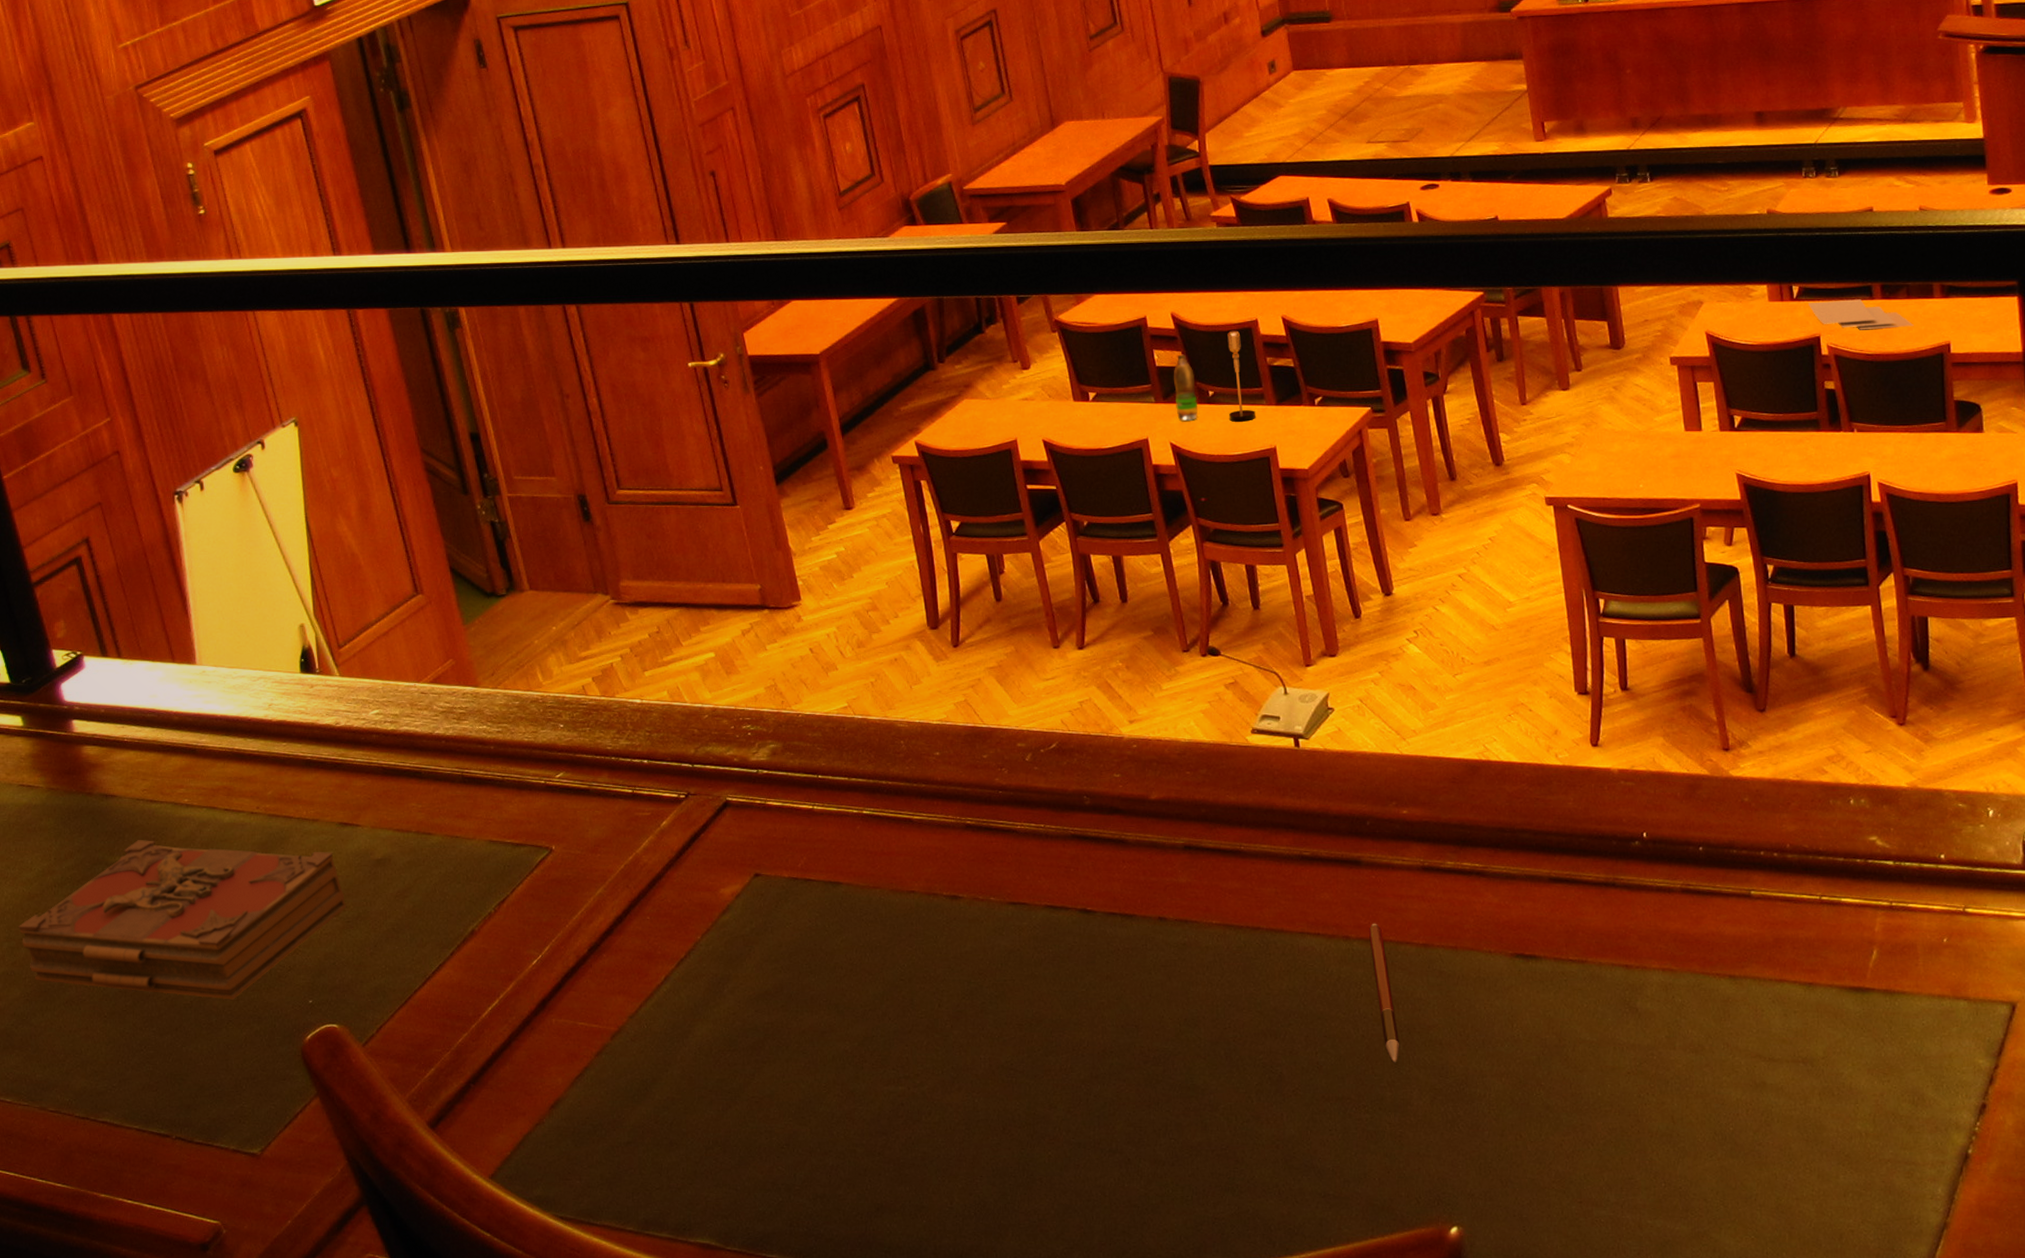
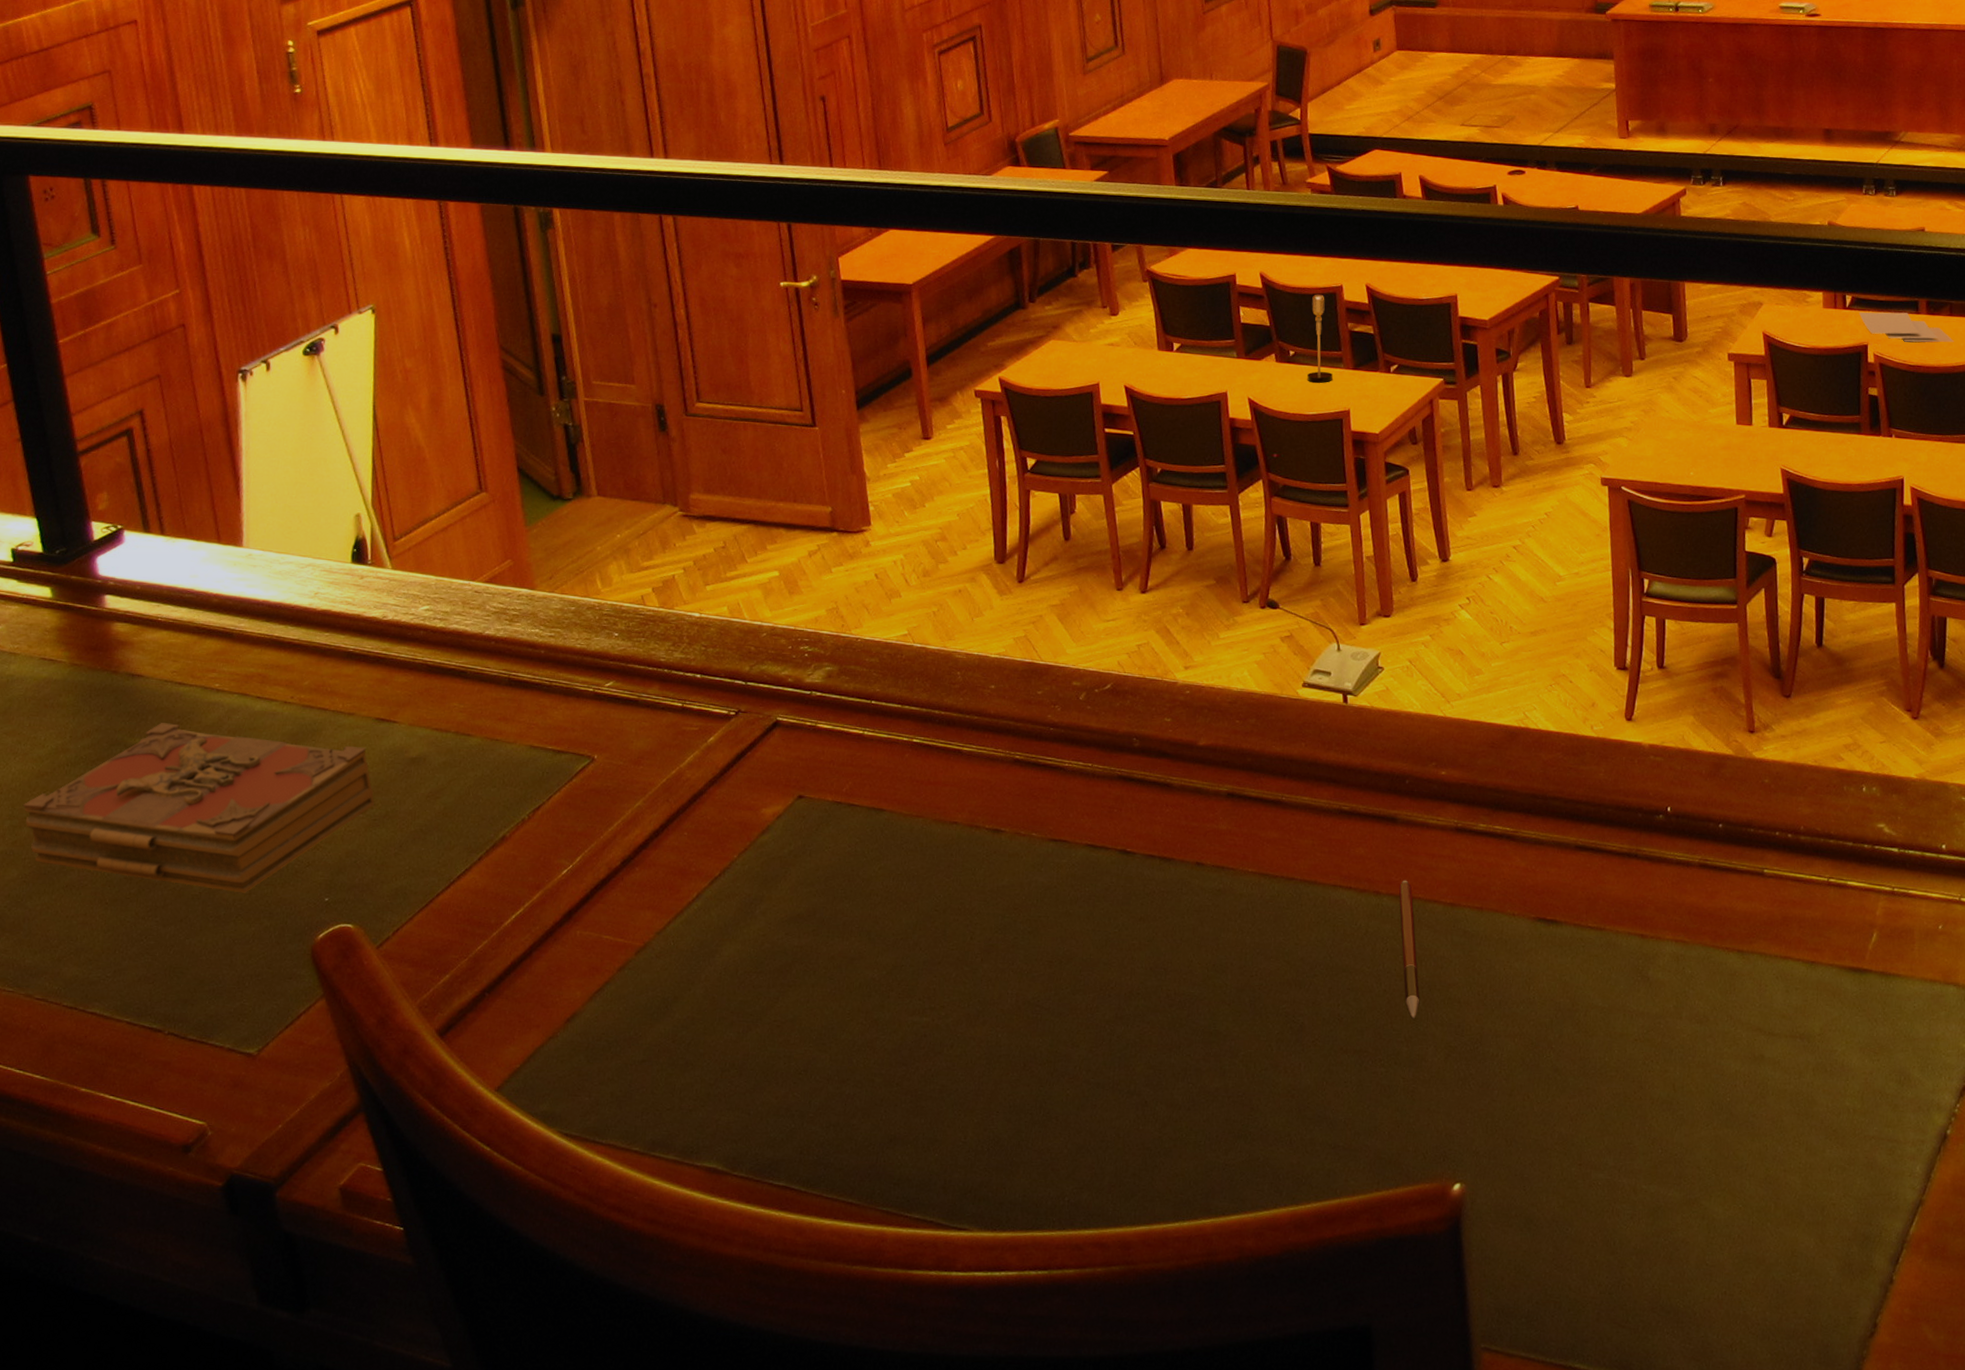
bottle: present [1173,354,1198,421] -> none [1256,313,1278,378]

